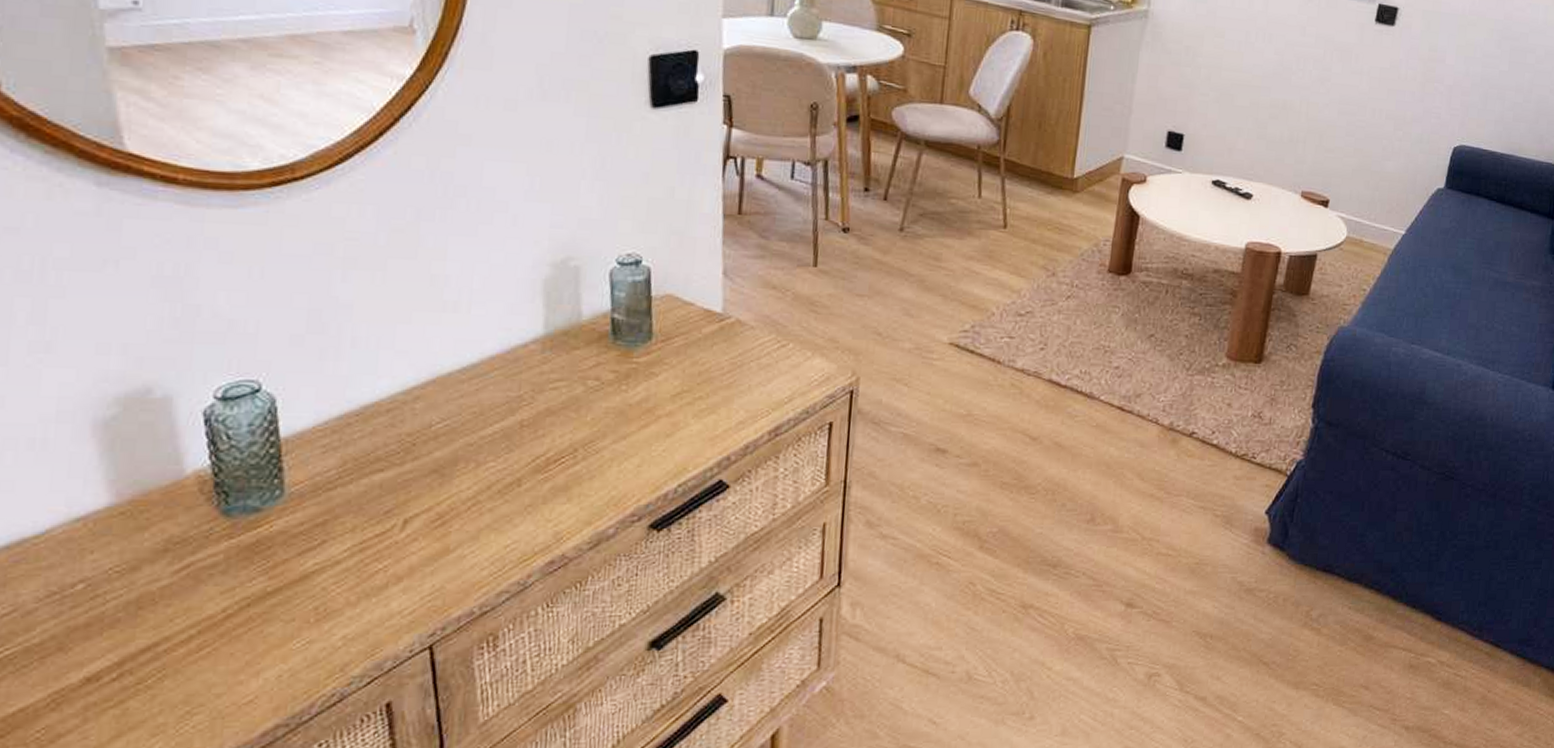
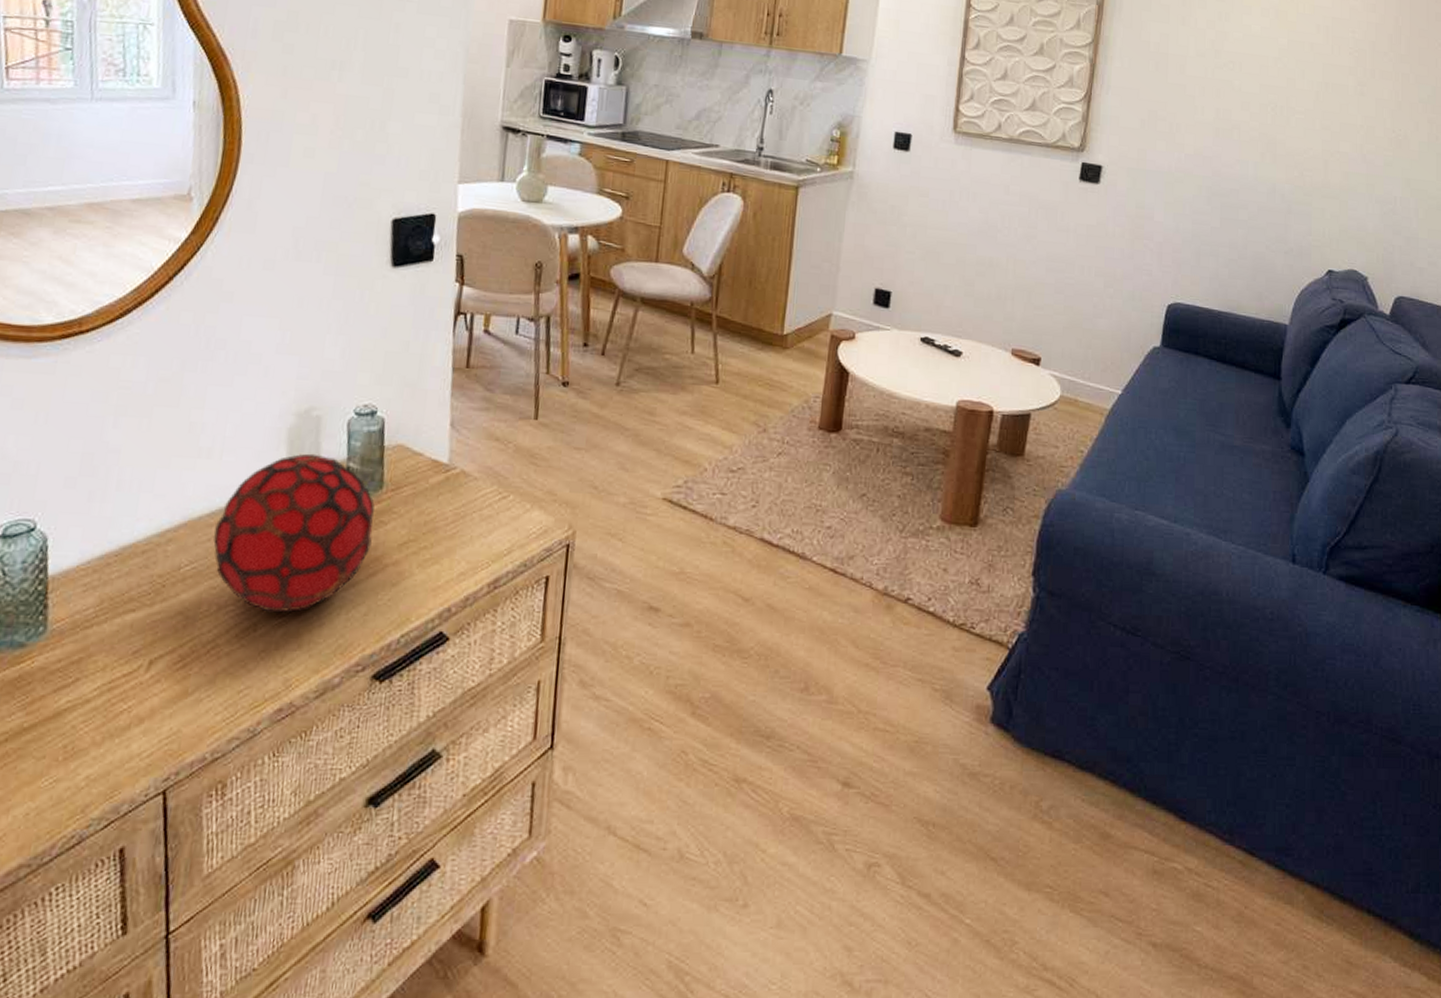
decorative orb: none [466,305,645,467] -> present [213,453,375,613]

